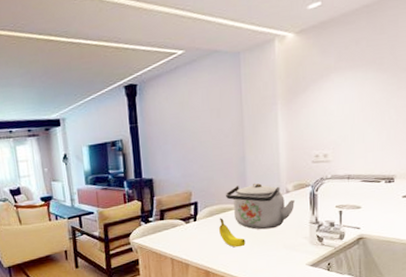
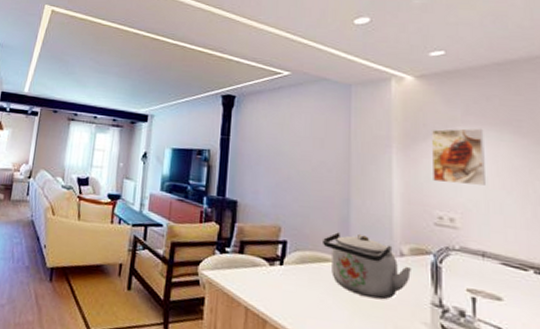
fruit: present [219,218,246,248] -> none [310,268,344,315]
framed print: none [309,71,352,127] -> present [431,128,485,185]

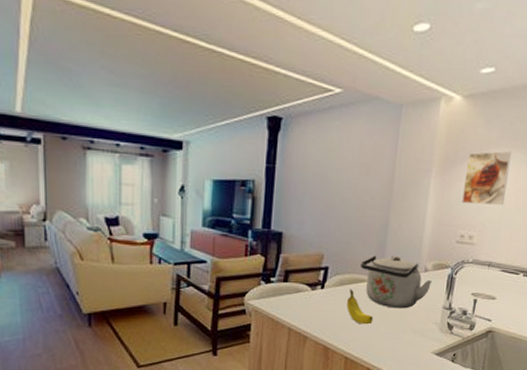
fruit: none [310,268,344,315] -> present [346,289,374,325]

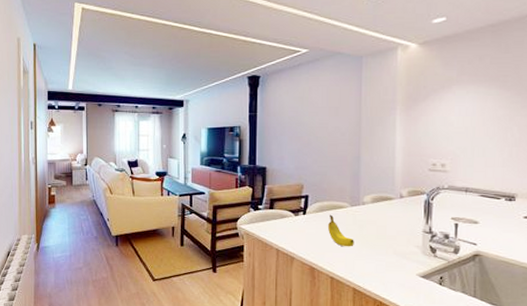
kettle: present [360,255,433,309] -> none [338,183,409,233]
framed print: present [462,150,512,205] -> none [429,86,475,136]

